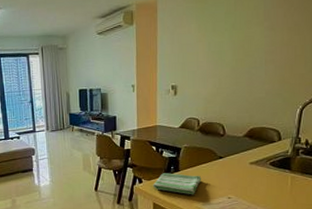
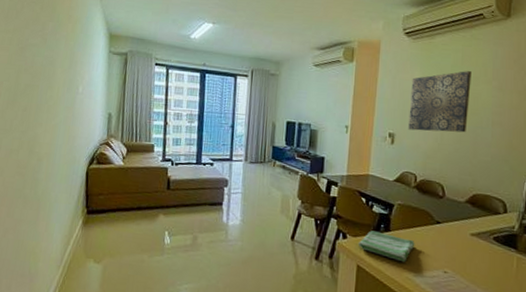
wall art: none [188,16,244,80] -> present [408,71,472,133]

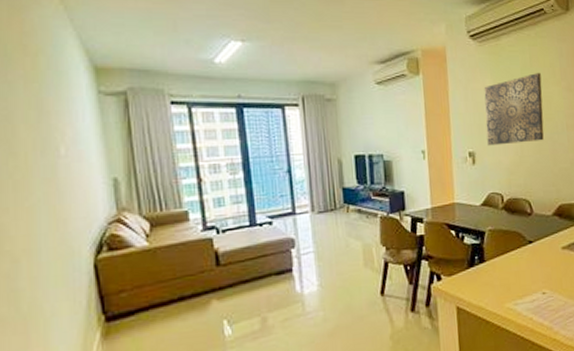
dish towel: present [359,230,415,263] -> none [455,264,512,293]

